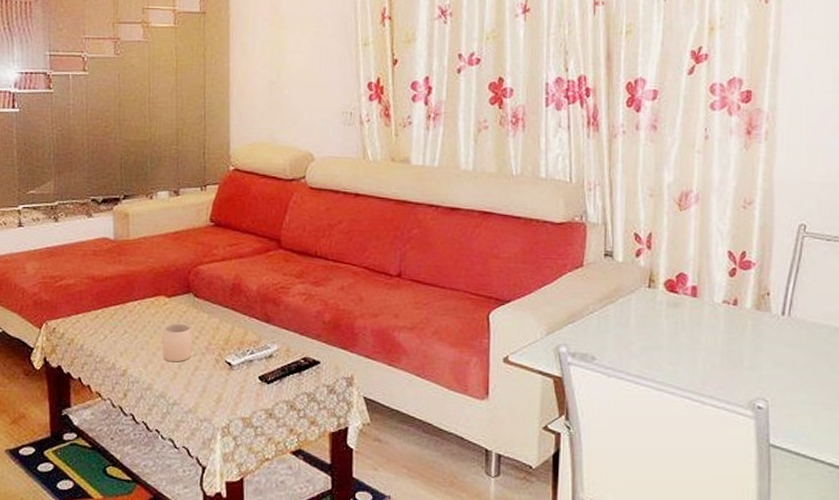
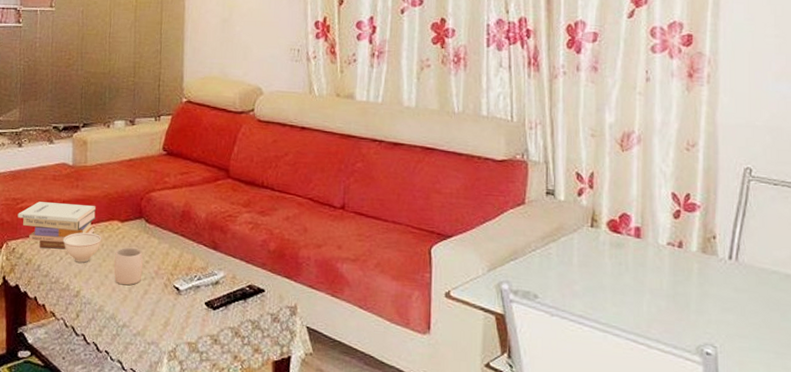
books: none [56,279,141,328] -> present [17,201,96,249]
bowl: none [106,309,148,341] -> present [62,232,102,263]

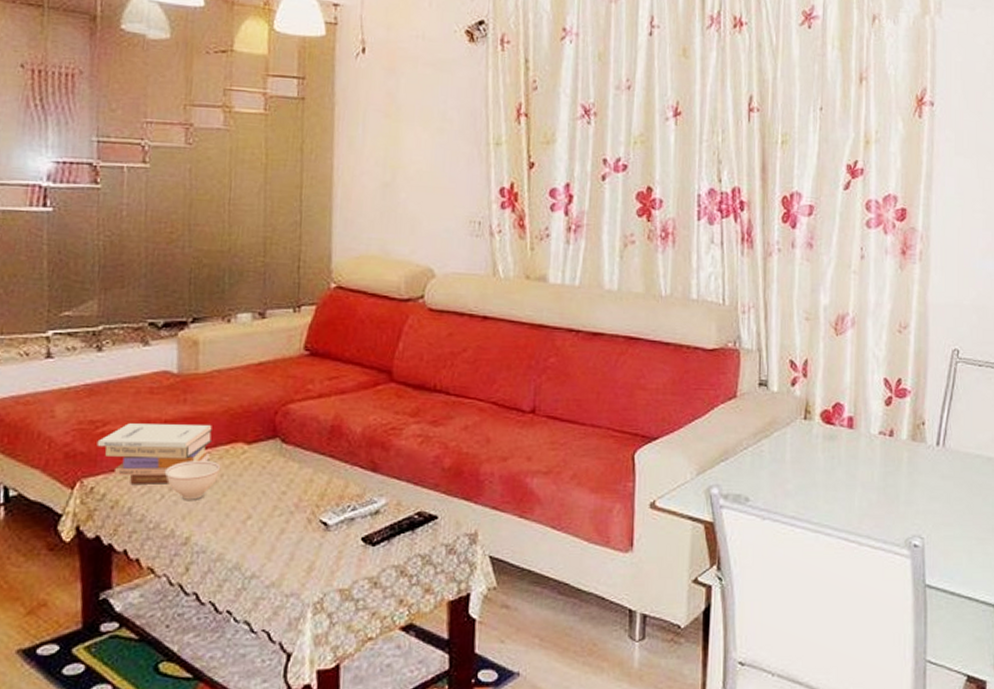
mug: present [114,247,143,286] -> none [238,475,279,525]

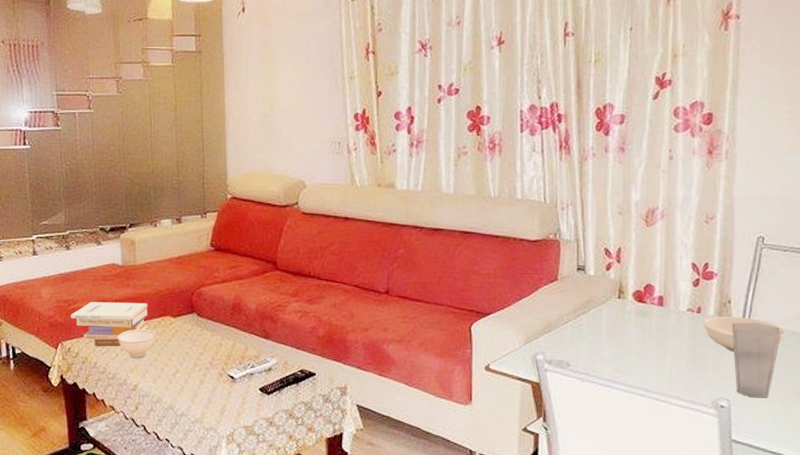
bowl: none [895,440,981,481] -> present [703,316,785,352]
cup: none [926,446,976,535] -> present [732,321,781,398]

